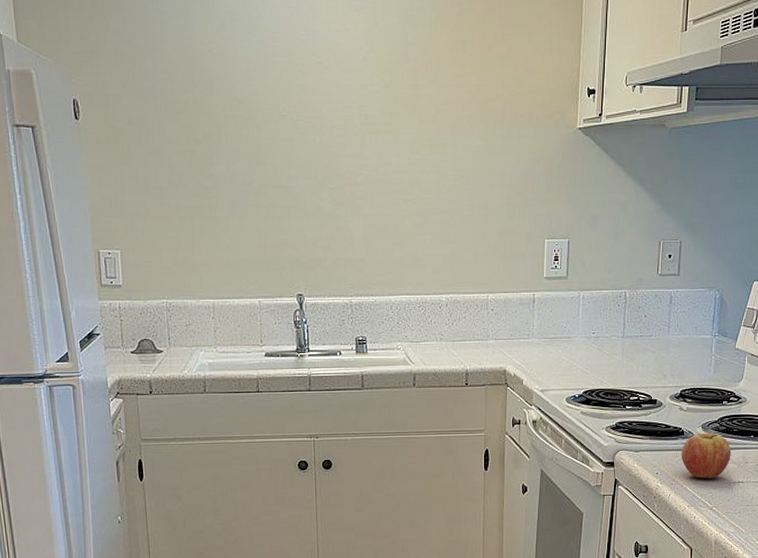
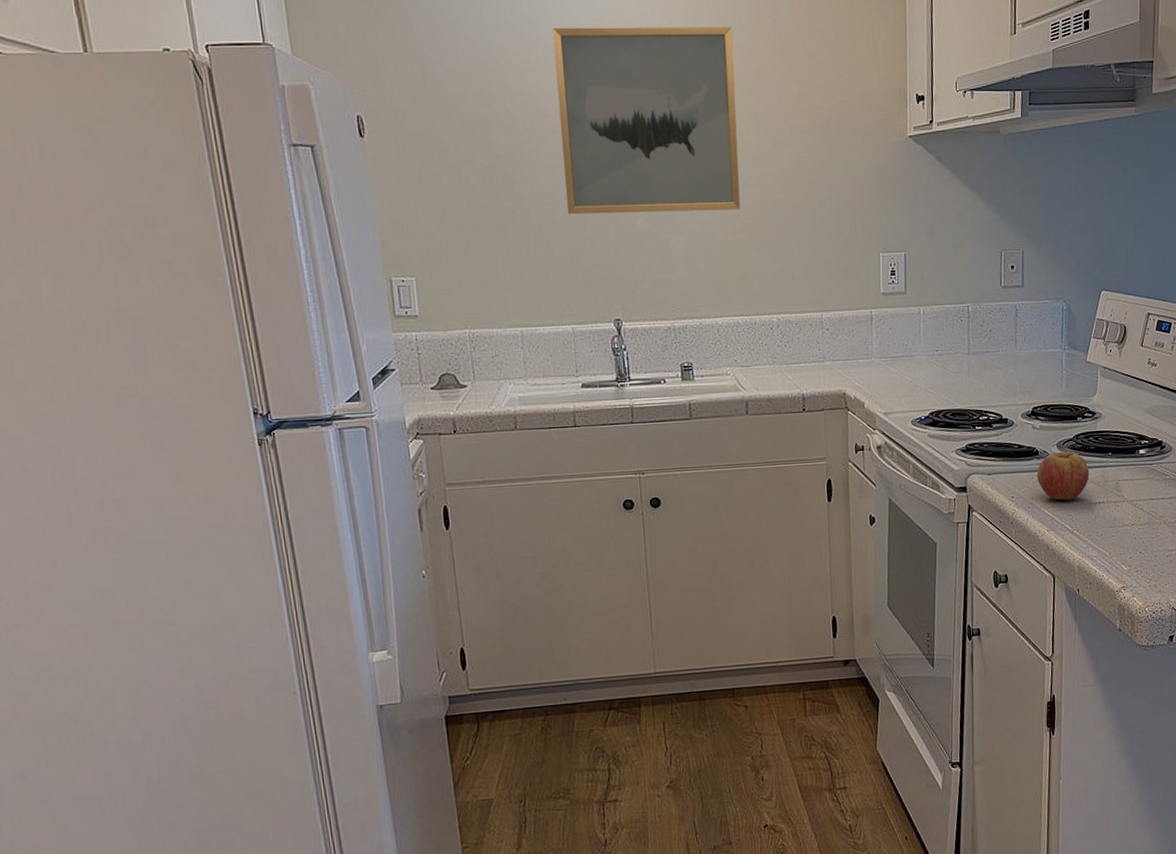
wall art: none [251,19,418,196] -> present [552,26,741,215]

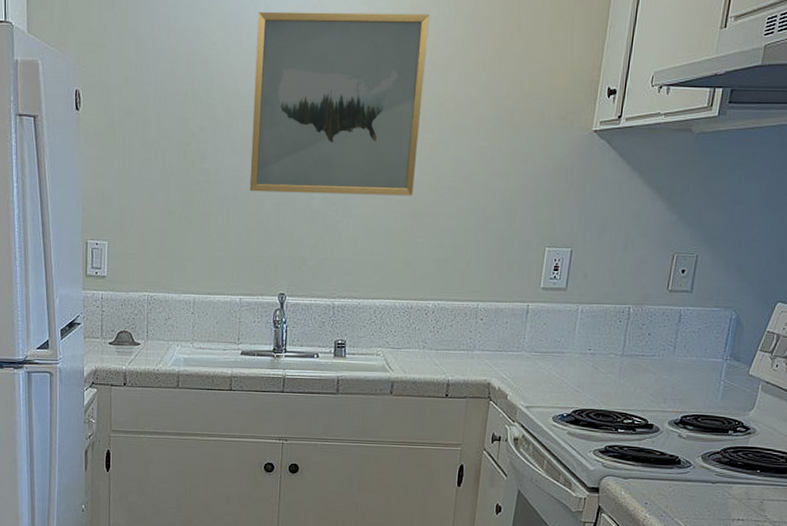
fruit: present [1036,451,1090,500] -> none [675,463,733,513]

